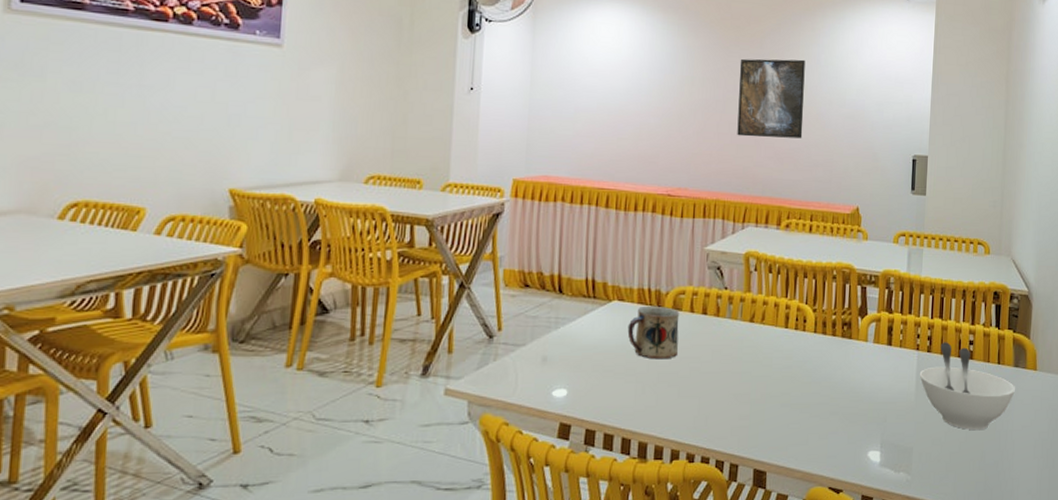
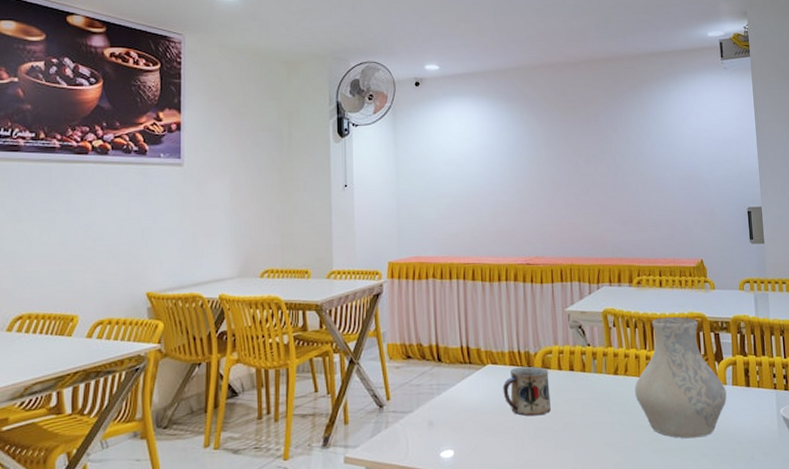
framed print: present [737,58,805,139] -> none [579,131,643,205]
vase: none [770,265,867,395] -> present [635,316,727,439]

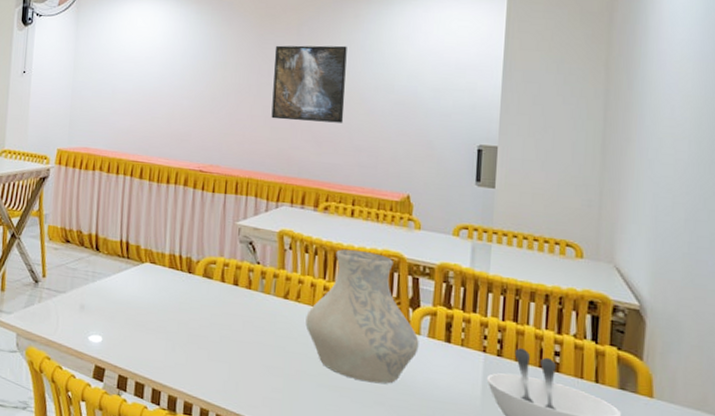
mug: present [503,366,552,416] -> none [159,270,210,323]
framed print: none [579,131,643,205] -> present [271,45,347,123]

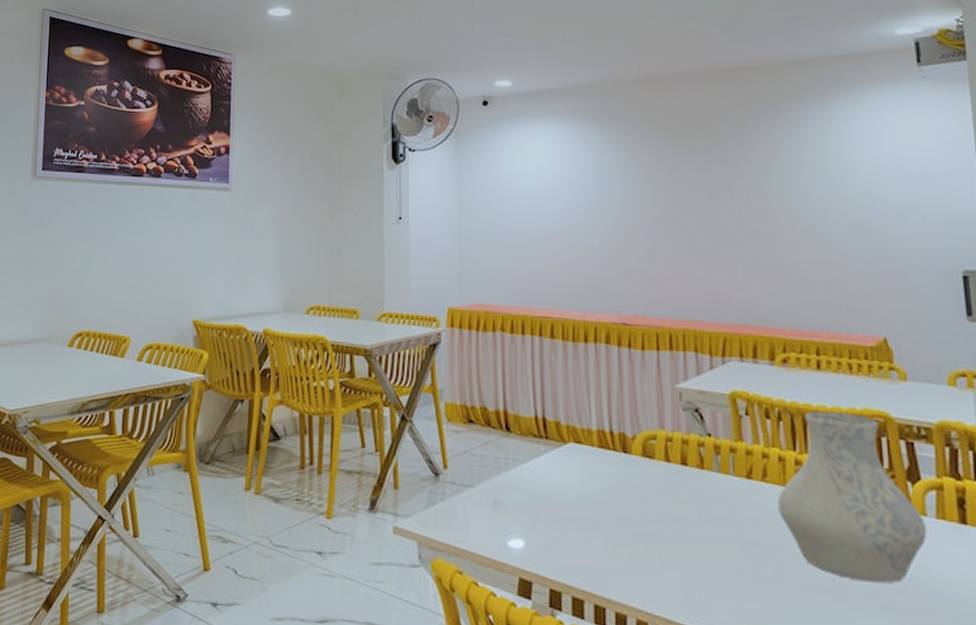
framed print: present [271,45,347,123] -> none [697,161,792,255]

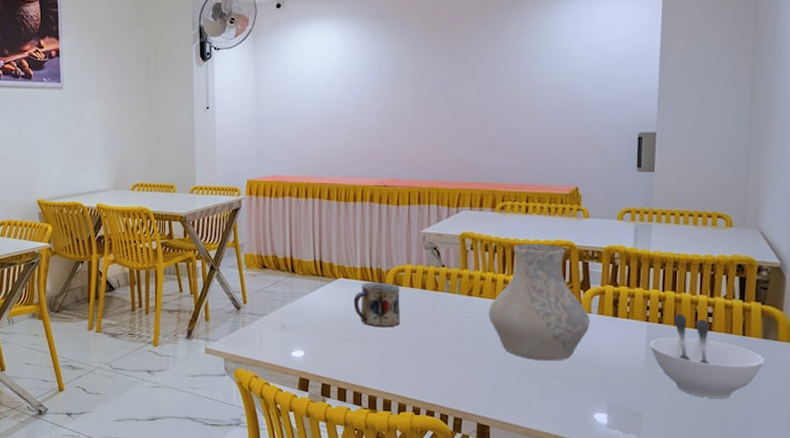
mug: none [589,450,656,516] -> present [353,282,401,328]

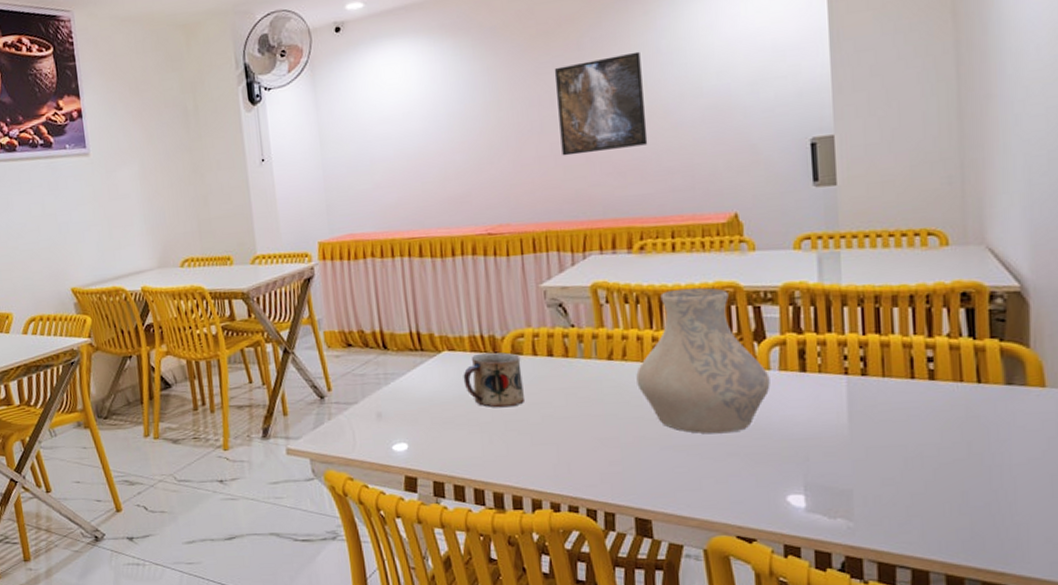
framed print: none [448,50,516,128] -> present [554,51,648,156]
bowl: present [649,314,765,399] -> none [852,361,1012,467]

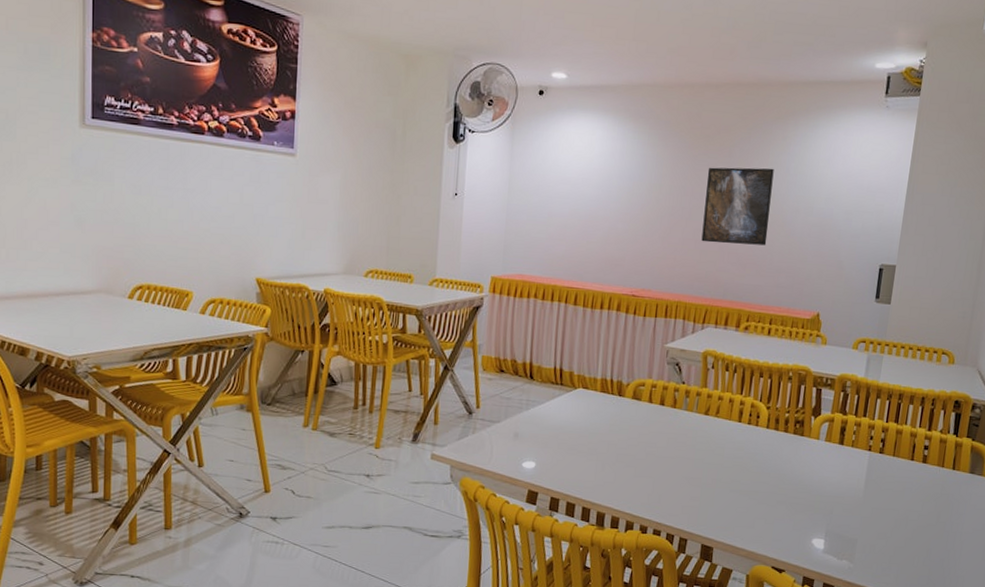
mug: present [463,352,526,408] -> none [590,394,639,443]
vase: present [636,287,770,434] -> none [723,365,818,485]

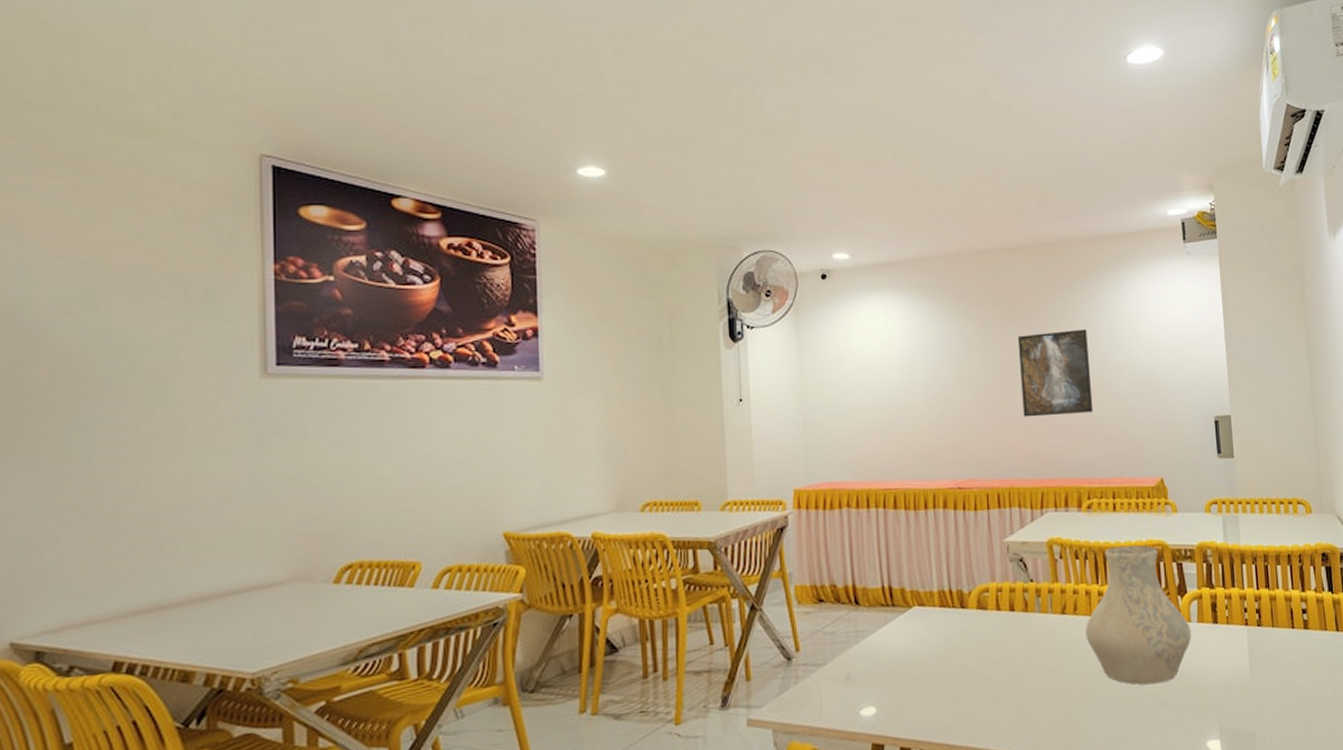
vase: none [723,365,818,485] -> present [1085,545,1192,685]

